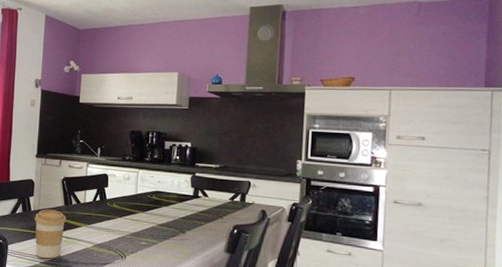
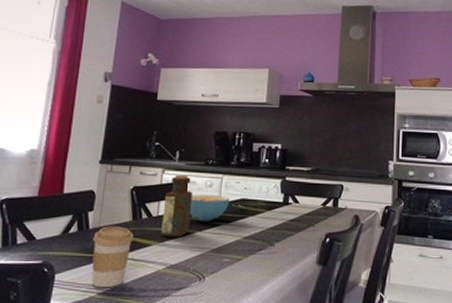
bottle: none [88,168,113,222] -> present [161,174,192,238]
cereal bowl: none [111,185,146,210] -> present [189,194,230,222]

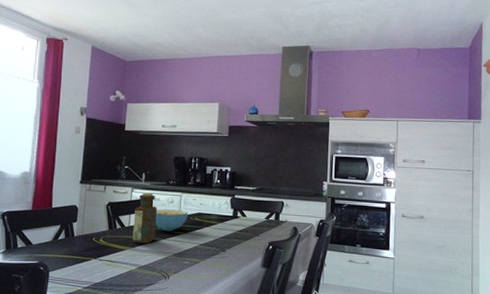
coffee cup: present [91,226,134,288] -> none [78,234,110,283]

